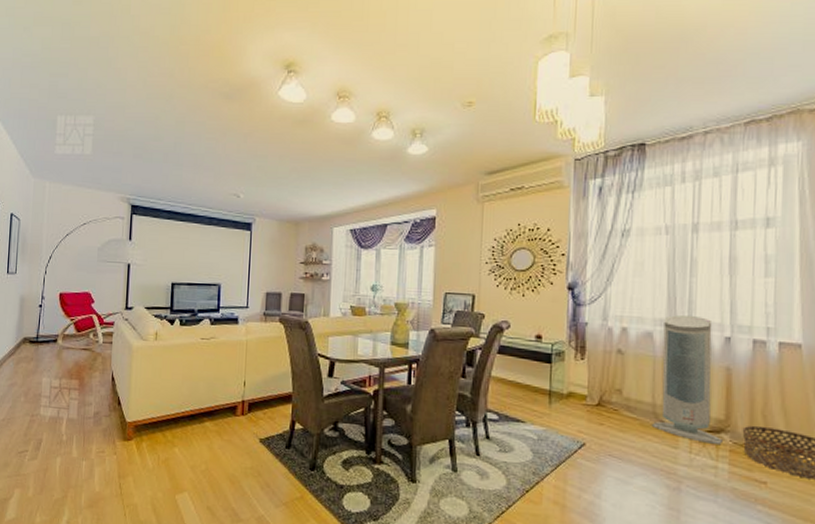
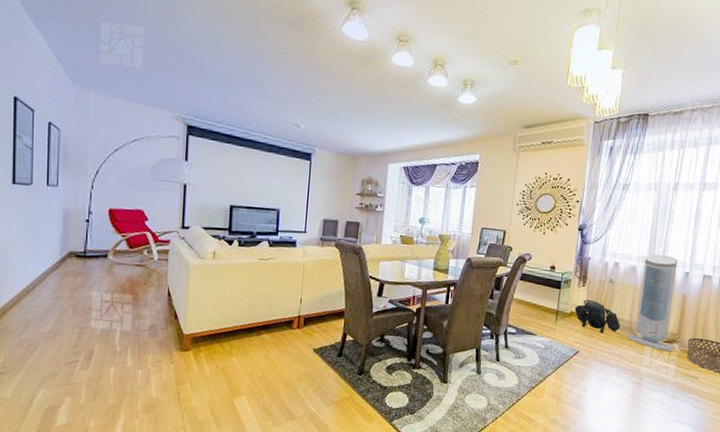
backpack: none [573,375,640,420] -> present [574,299,621,333]

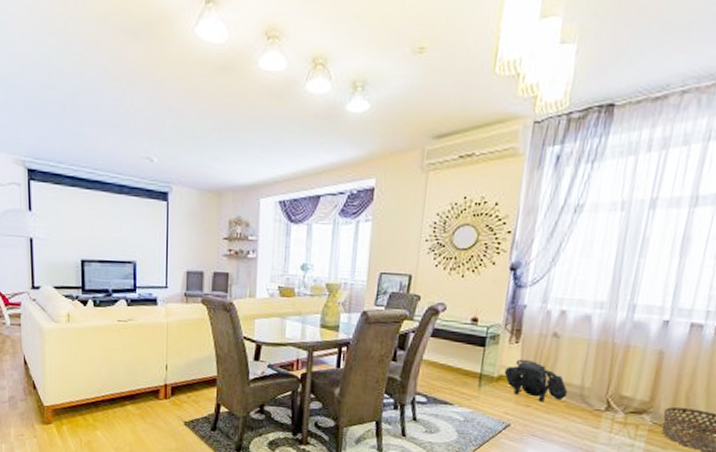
air purifier: present [627,254,678,351] -> none [576,298,653,424]

